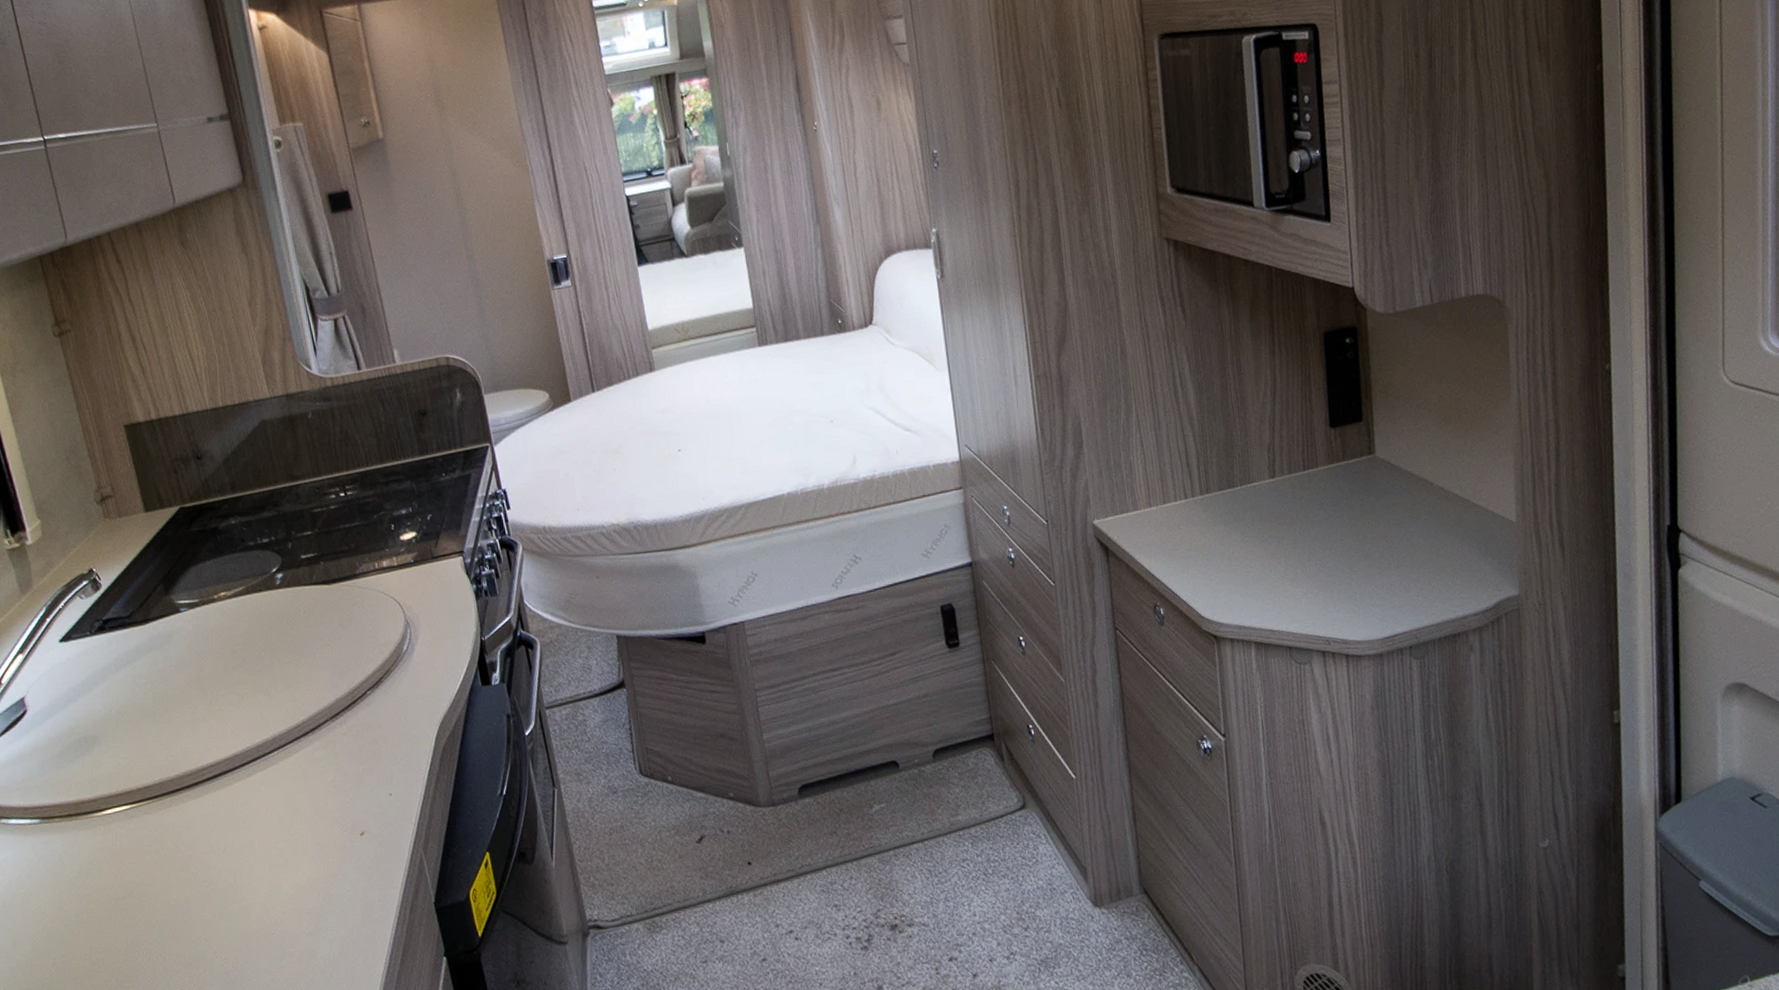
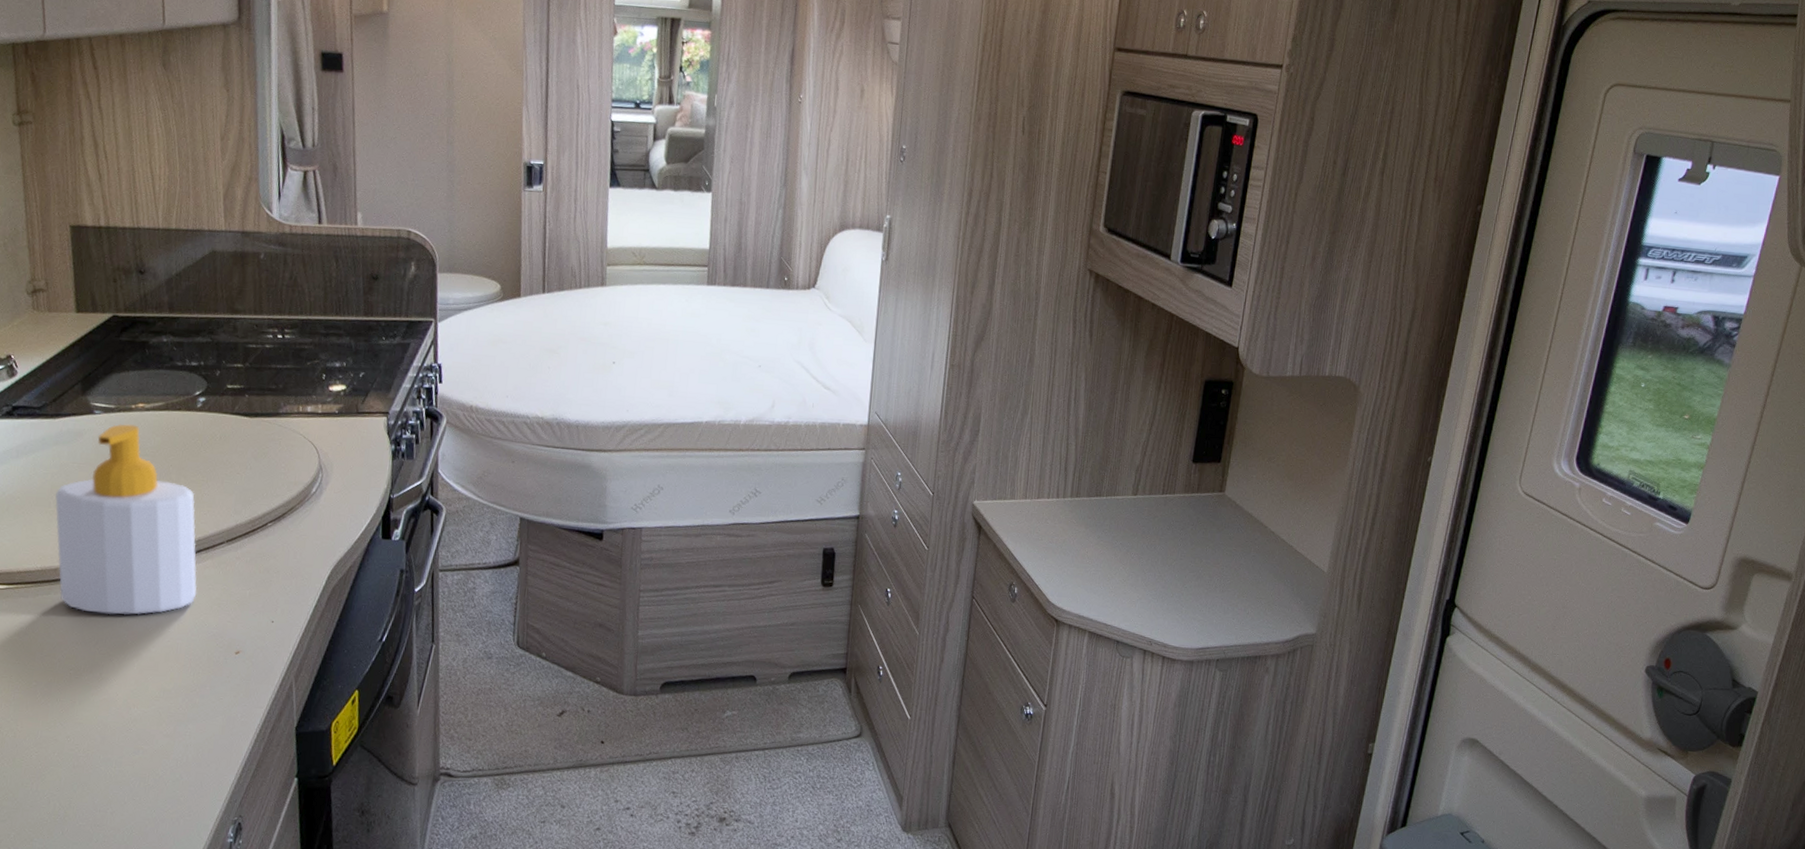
soap bottle: none [159,615,312,818] -> present [55,423,197,615]

